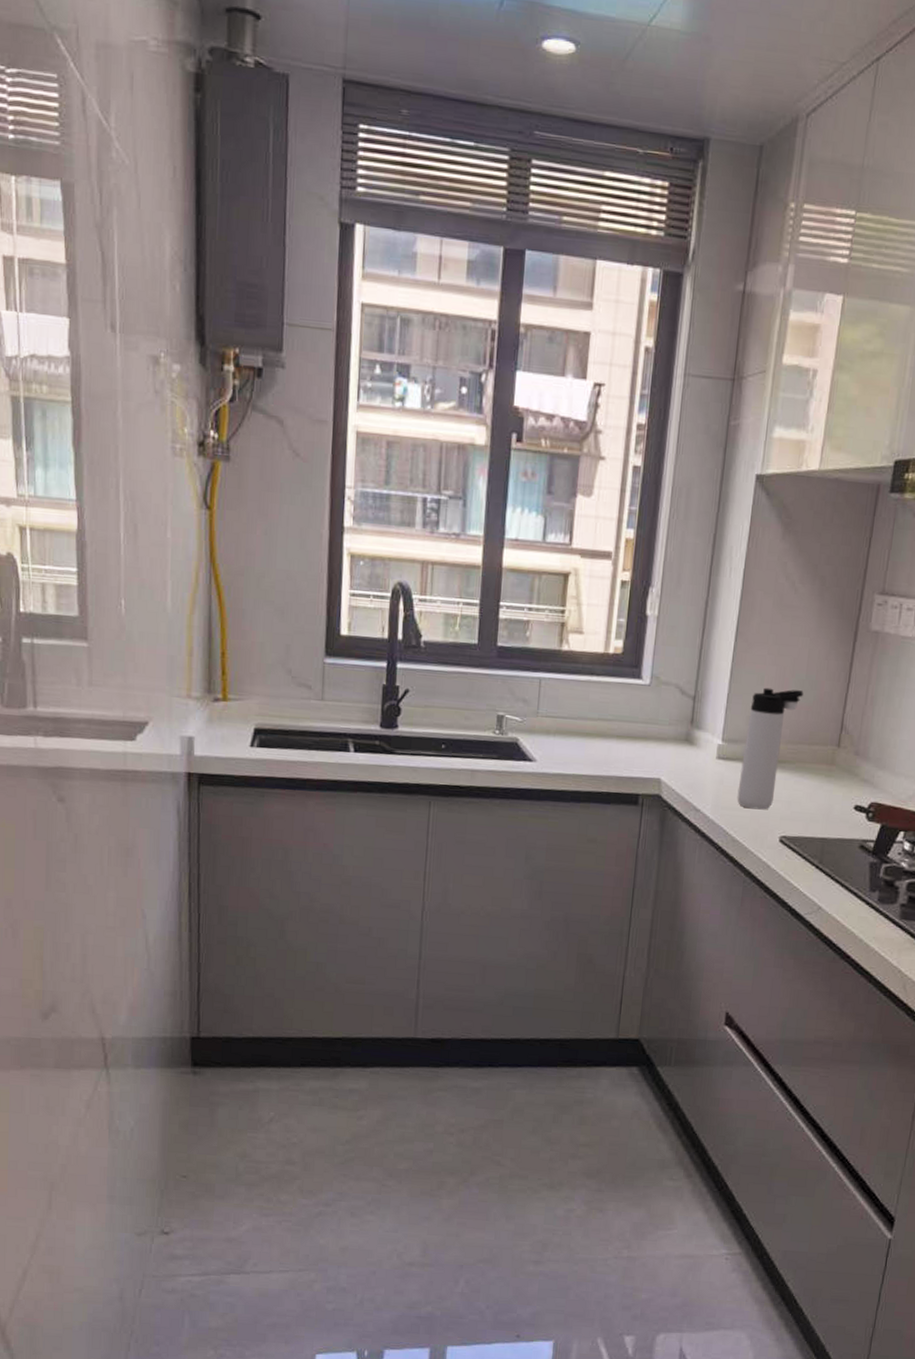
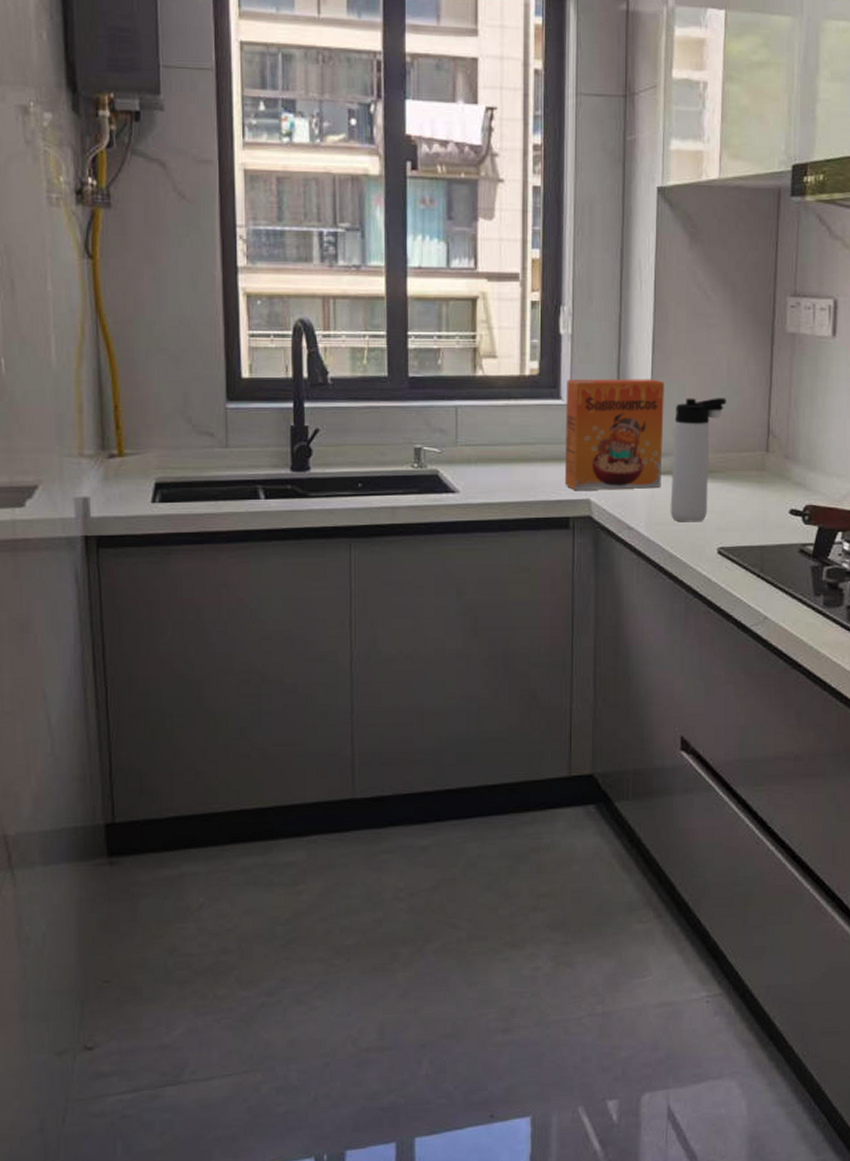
cereal box: none [637,660,744,773] -> present [564,378,664,490]

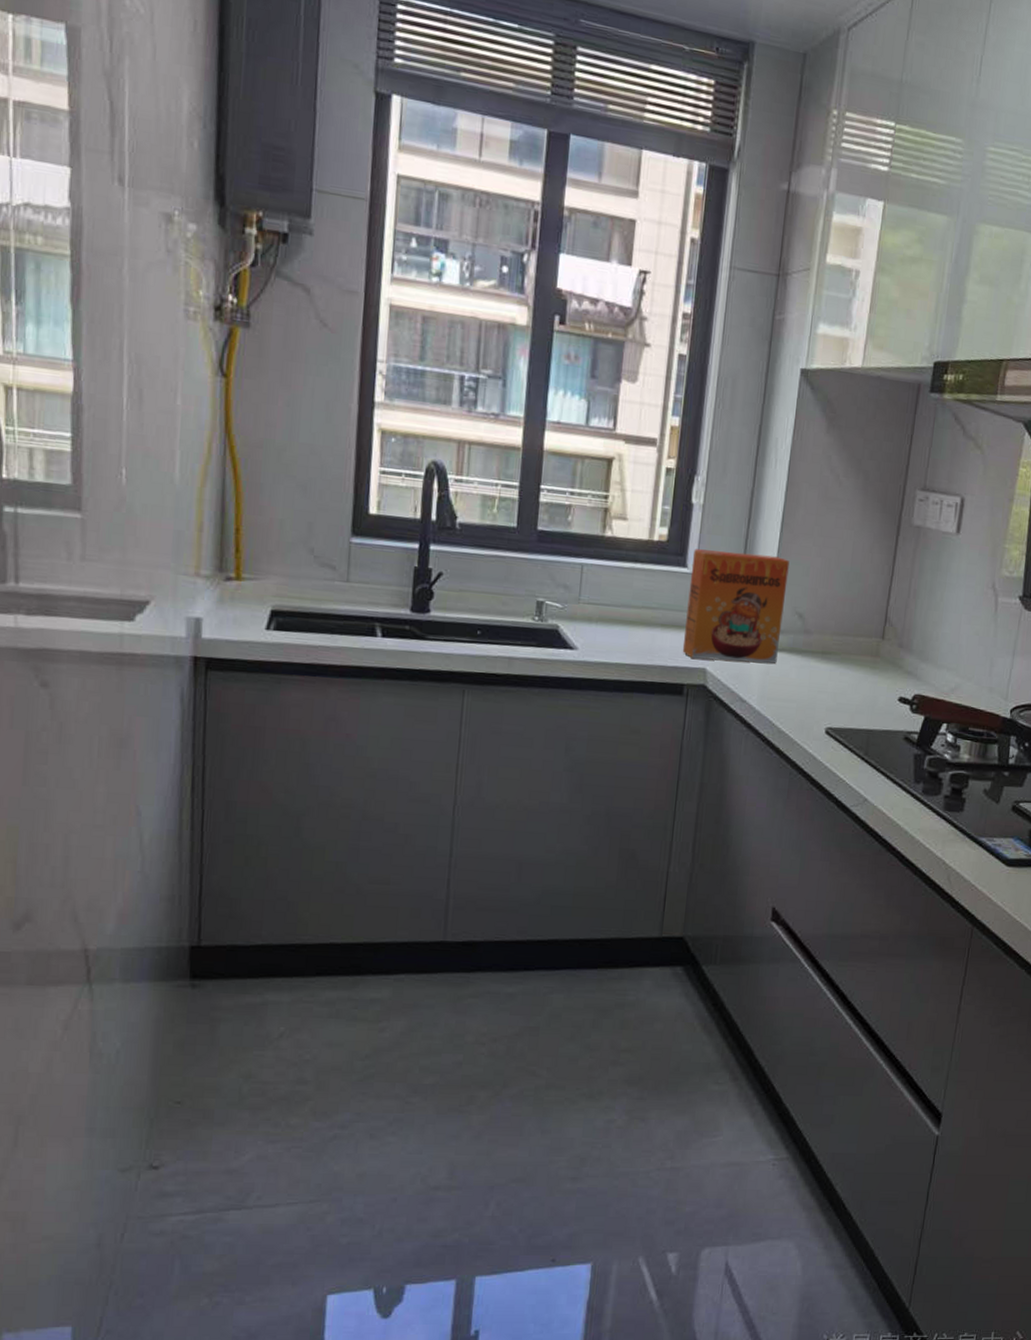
thermos bottle: present [670,398,727,522] -> none [783,579,849,701]

